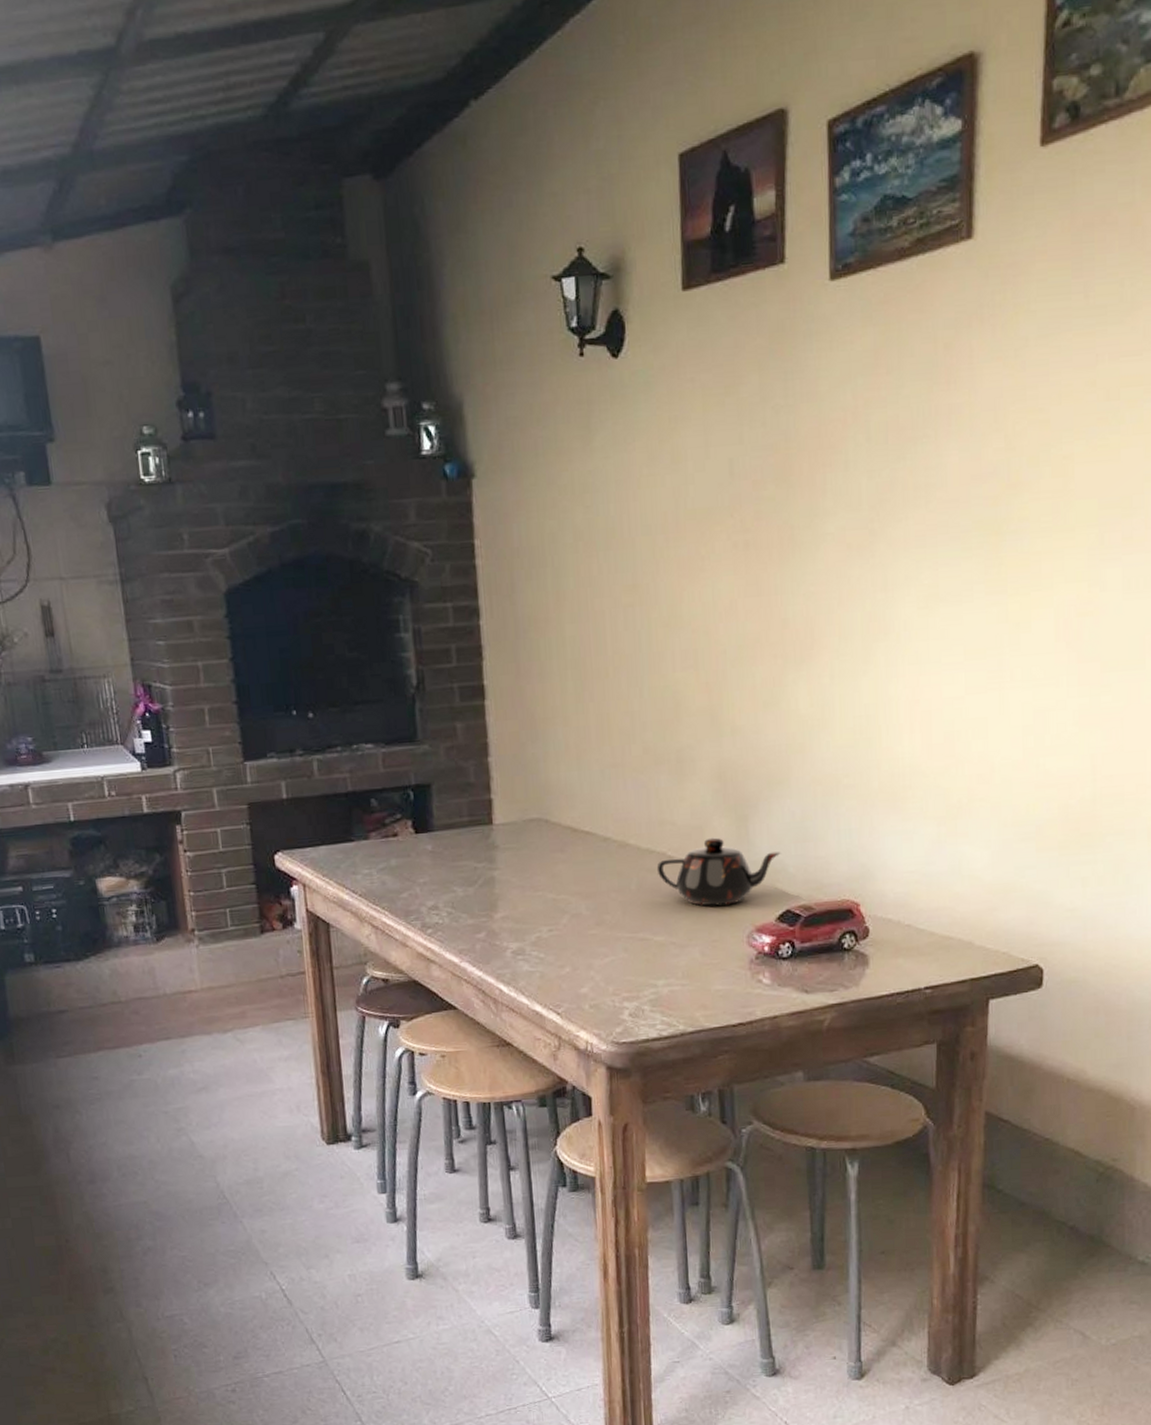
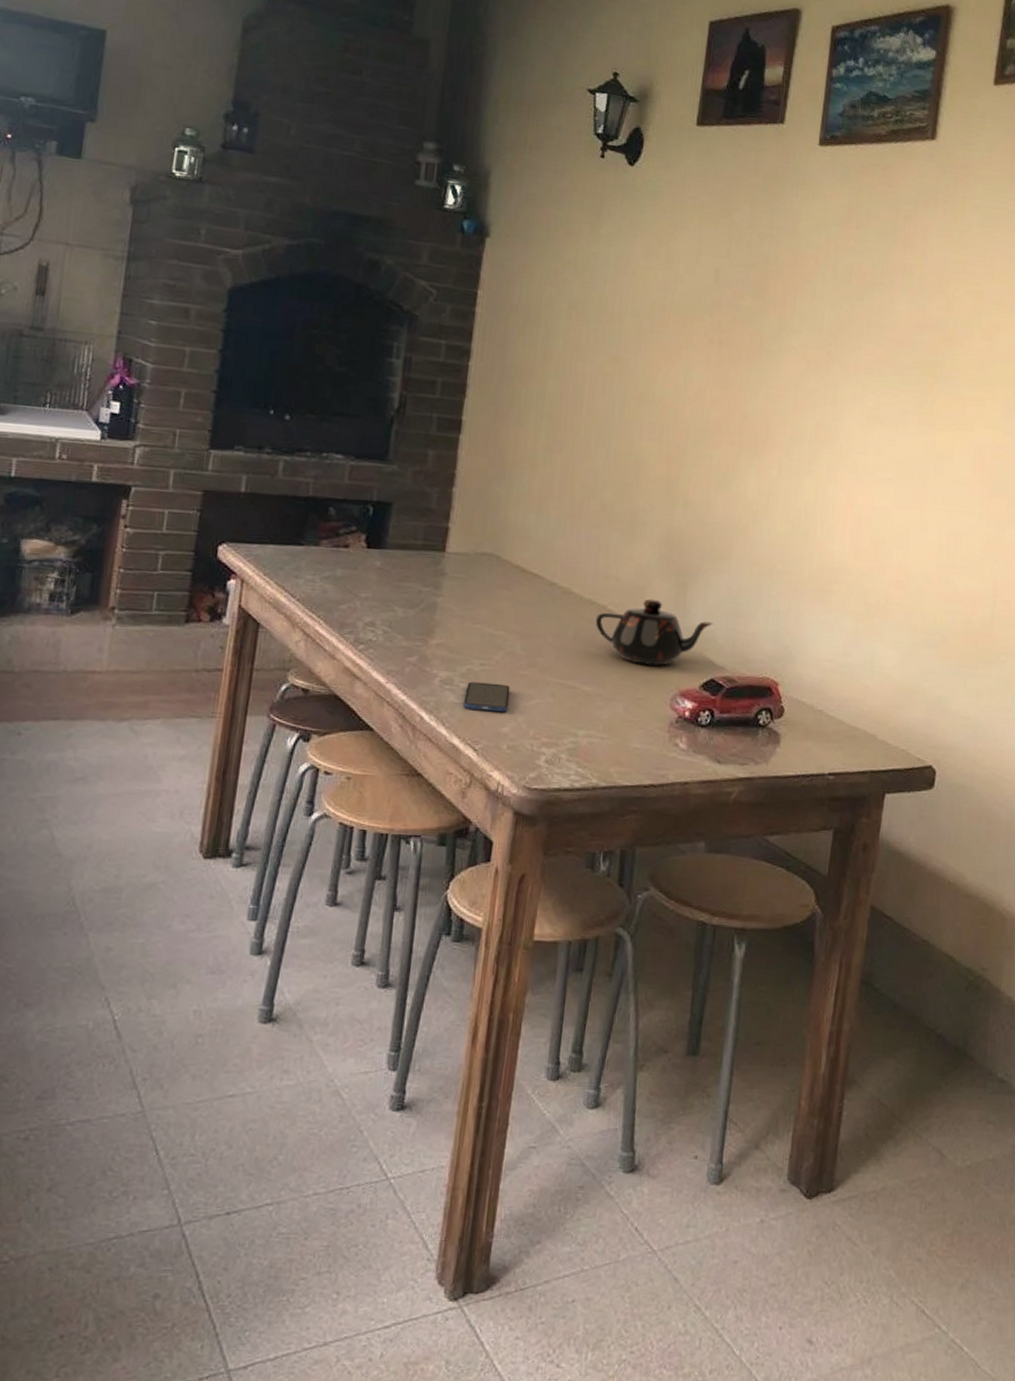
smartphone: none [538,946,584,976] -> present [463,681,511,712]

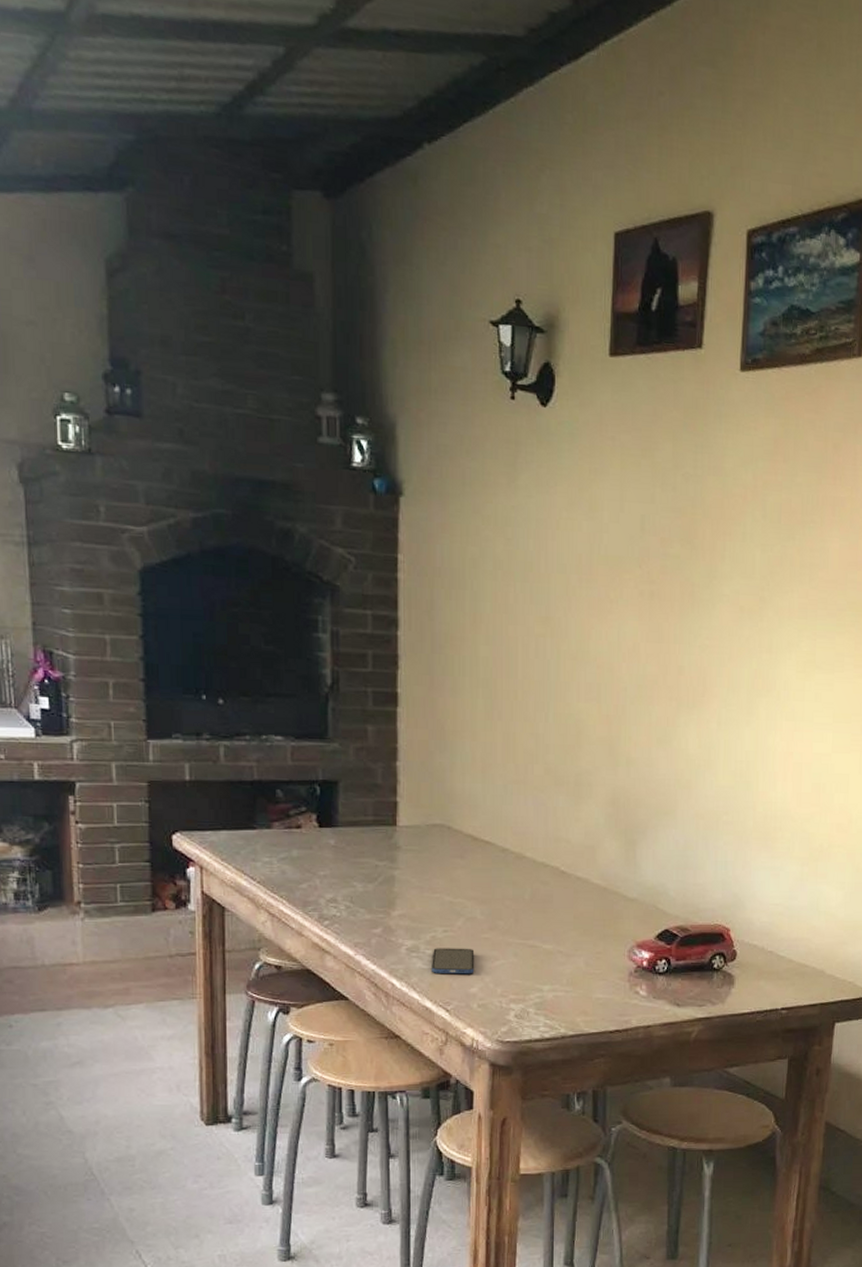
teapot: present [595,598,713,666] -> none [550,857,664,921]

